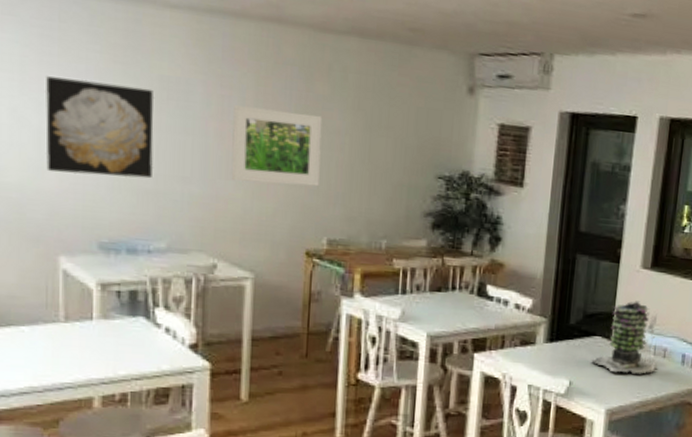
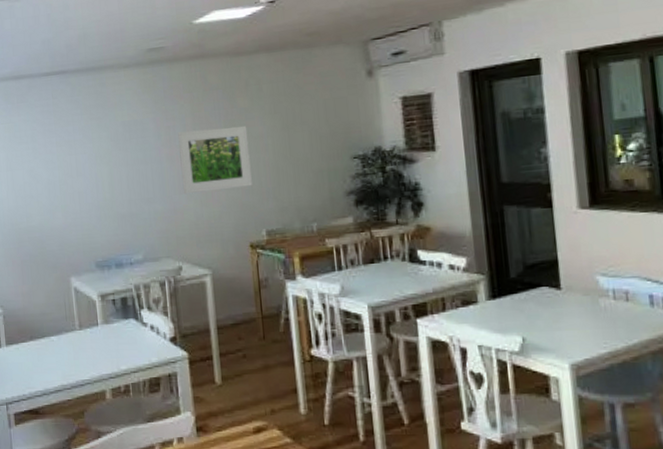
wall art: present [46,76,154,179] -> none [49,134,126,213]
succulent plant: present [591,301,658,374] -> none [542,244,622,324]

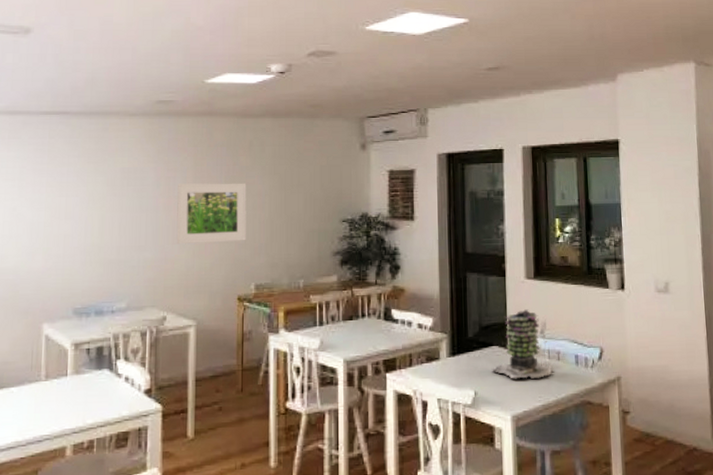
succulent plant: none [542,244,622,324] -> present [492,309,554,379]

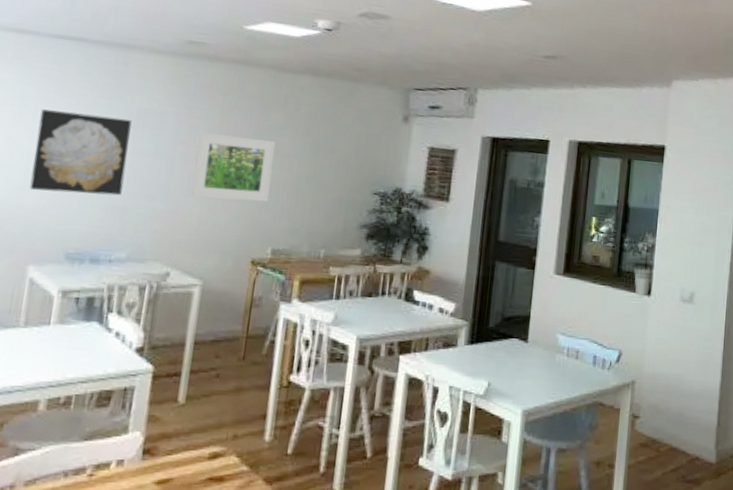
wall art: none [36,179,117,255] -> present [29,109,132,196]
succulent plant: present [492,309,554,379] -> none [509,305,571,375]

